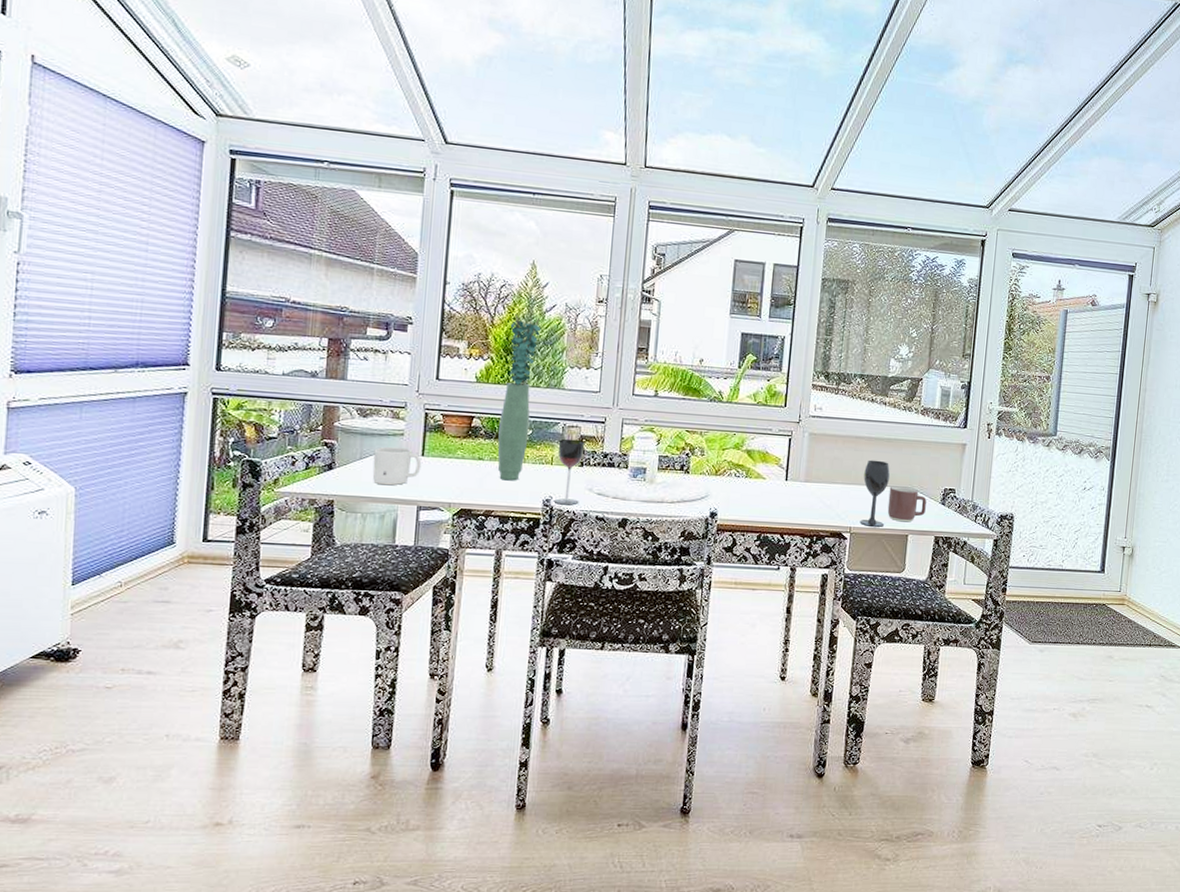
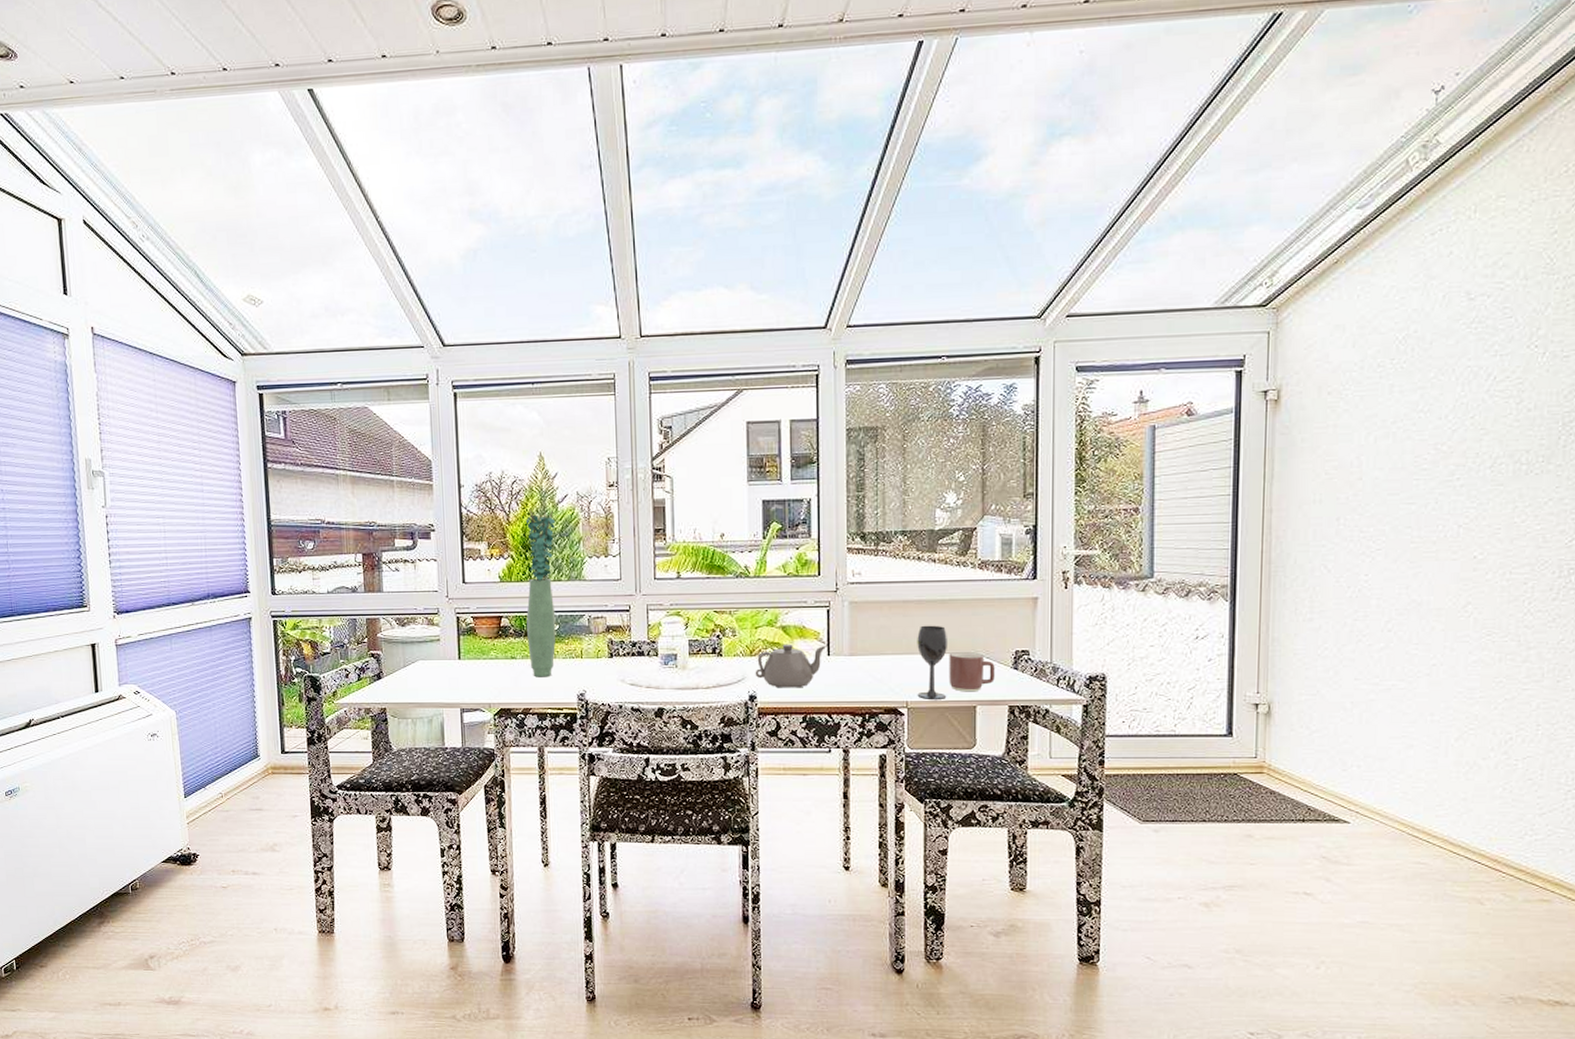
mug: present [372,446,422,486] -> none [415,652,460,691]
wineglass: present [553,438,585,505] -> none [586,630,613,698]
teapot: none [718,466,785,509] -> present [755,644,827,688]

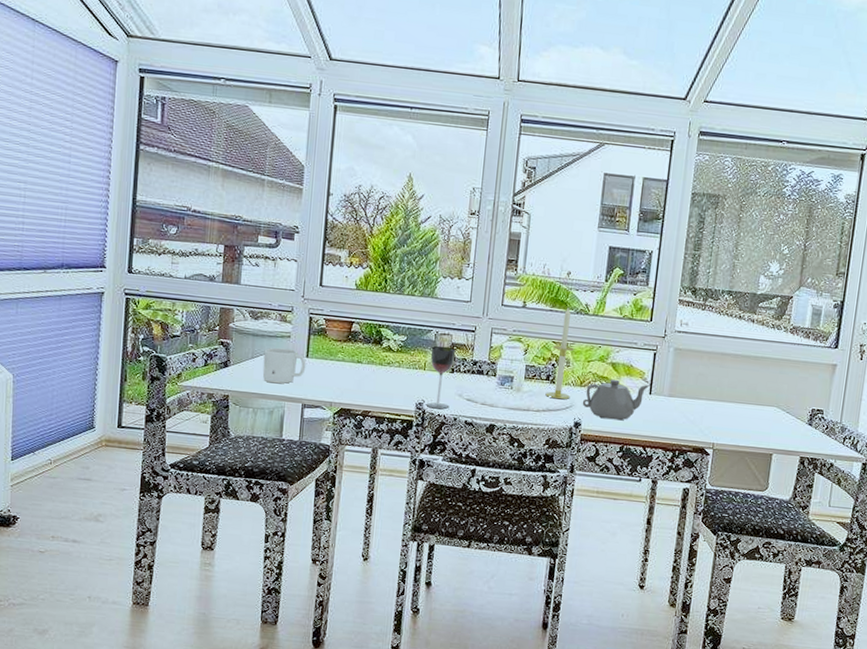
mug: none [415,652,460,691] -> present [262,347,306,384]
vase: present [525,509,556,678] -> none [374,225,416,384]
wineglass: none [586,630,613,698] -> present [426,345,456,410]
candle: none [713,572,741,673] -> present [545,307,574,400]
wine glass: present [917,625,949,699] -> none [723,377,757,445]
mug: present [949,652,995,692] -> none [751,404,793,442]

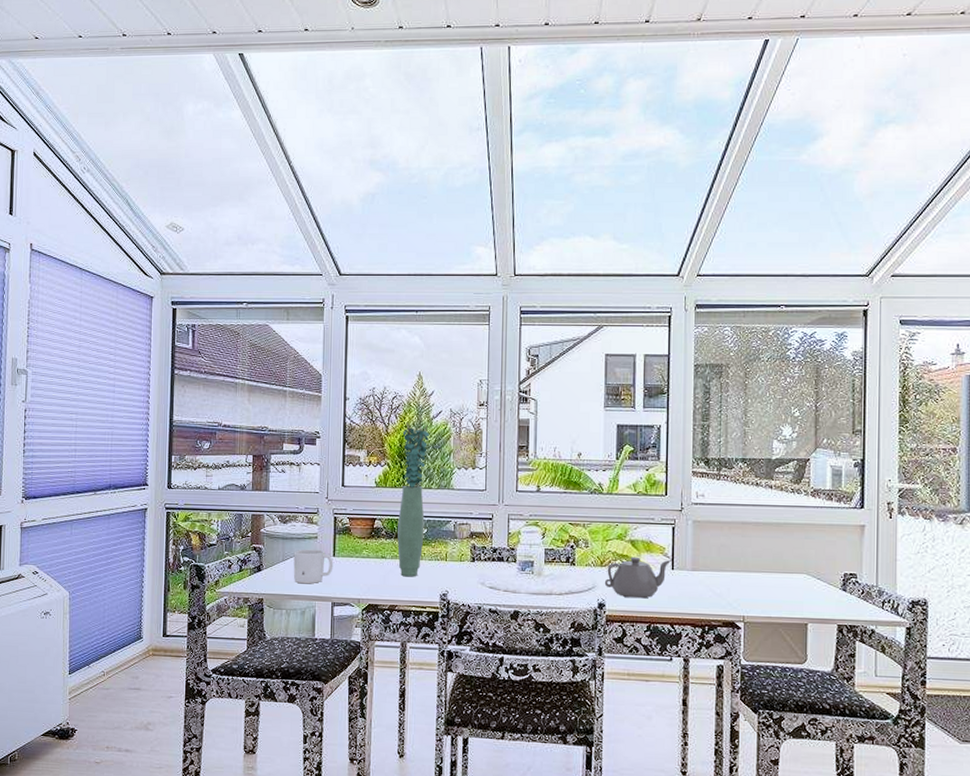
vase: none [374,225,416,384] -> present [397,422,429,577]
wineglass: present [426,345,456,410] -> none [450,536,475,599]
candle: present [545,307,574,400] -> none [566,488,592,581]

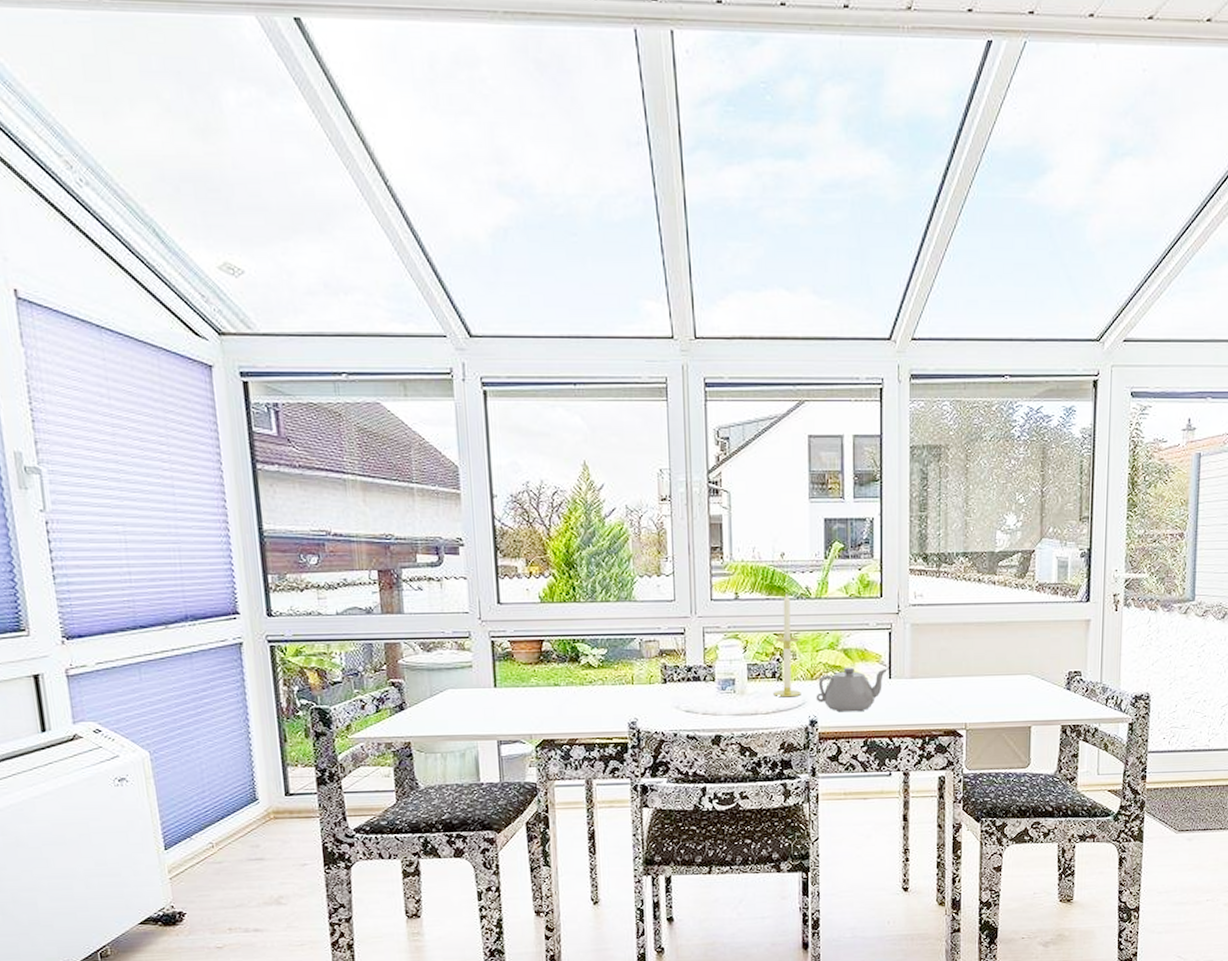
mug: present [293,549,334,584] -> none [443,680,496,722]
vase: present [397,422,429,577] -> none [568,523,605,706]
candle: none [566,488,592,581] -> present [773,593,801,698]

